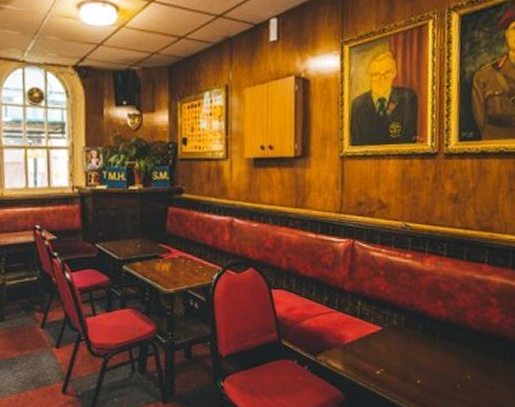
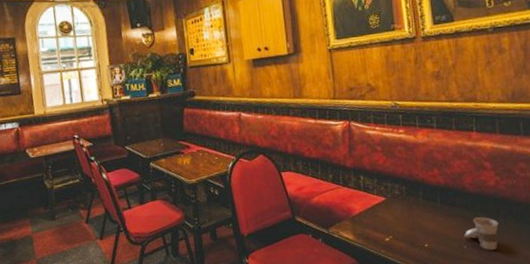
cup: none [460,356,497,393] -> present [465,217,499,251]

